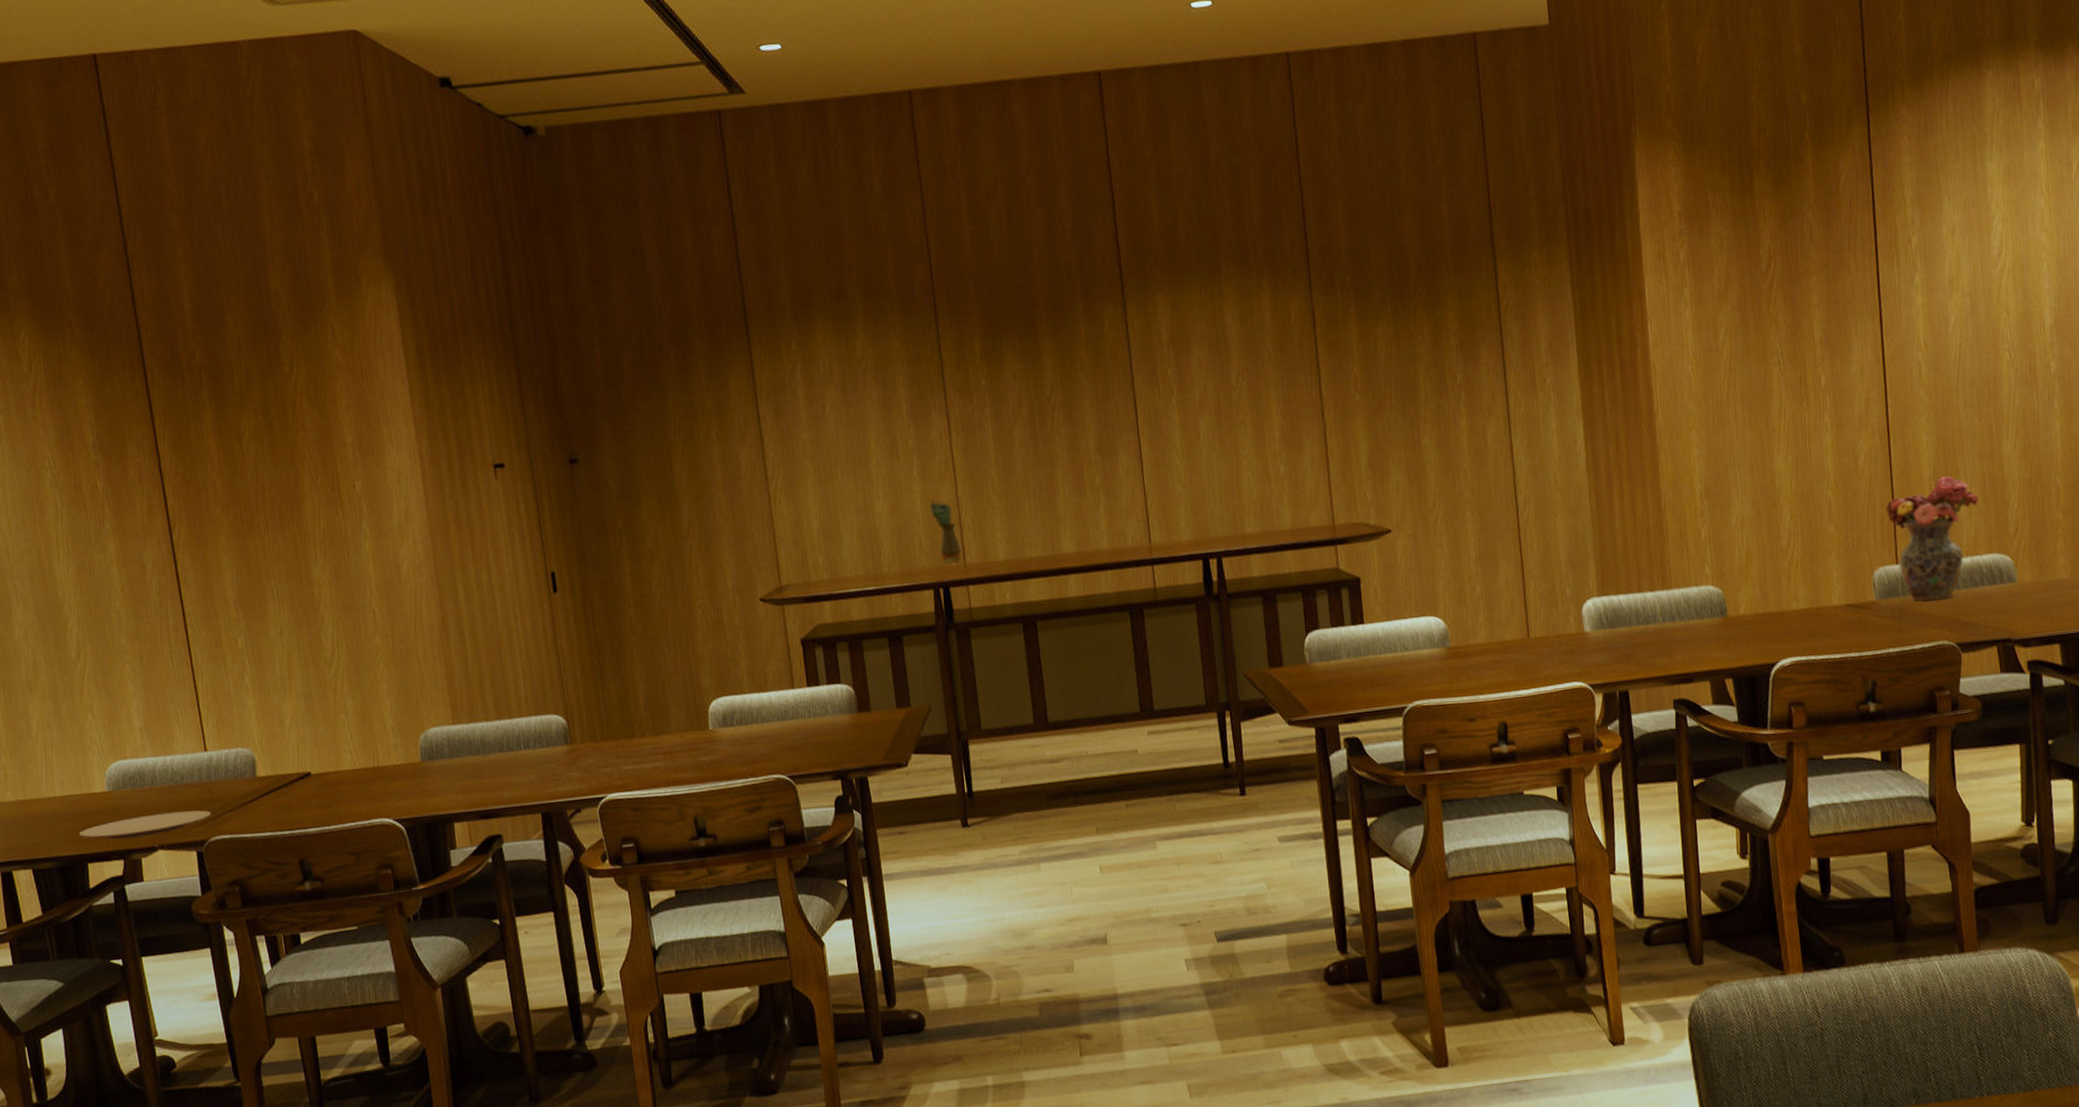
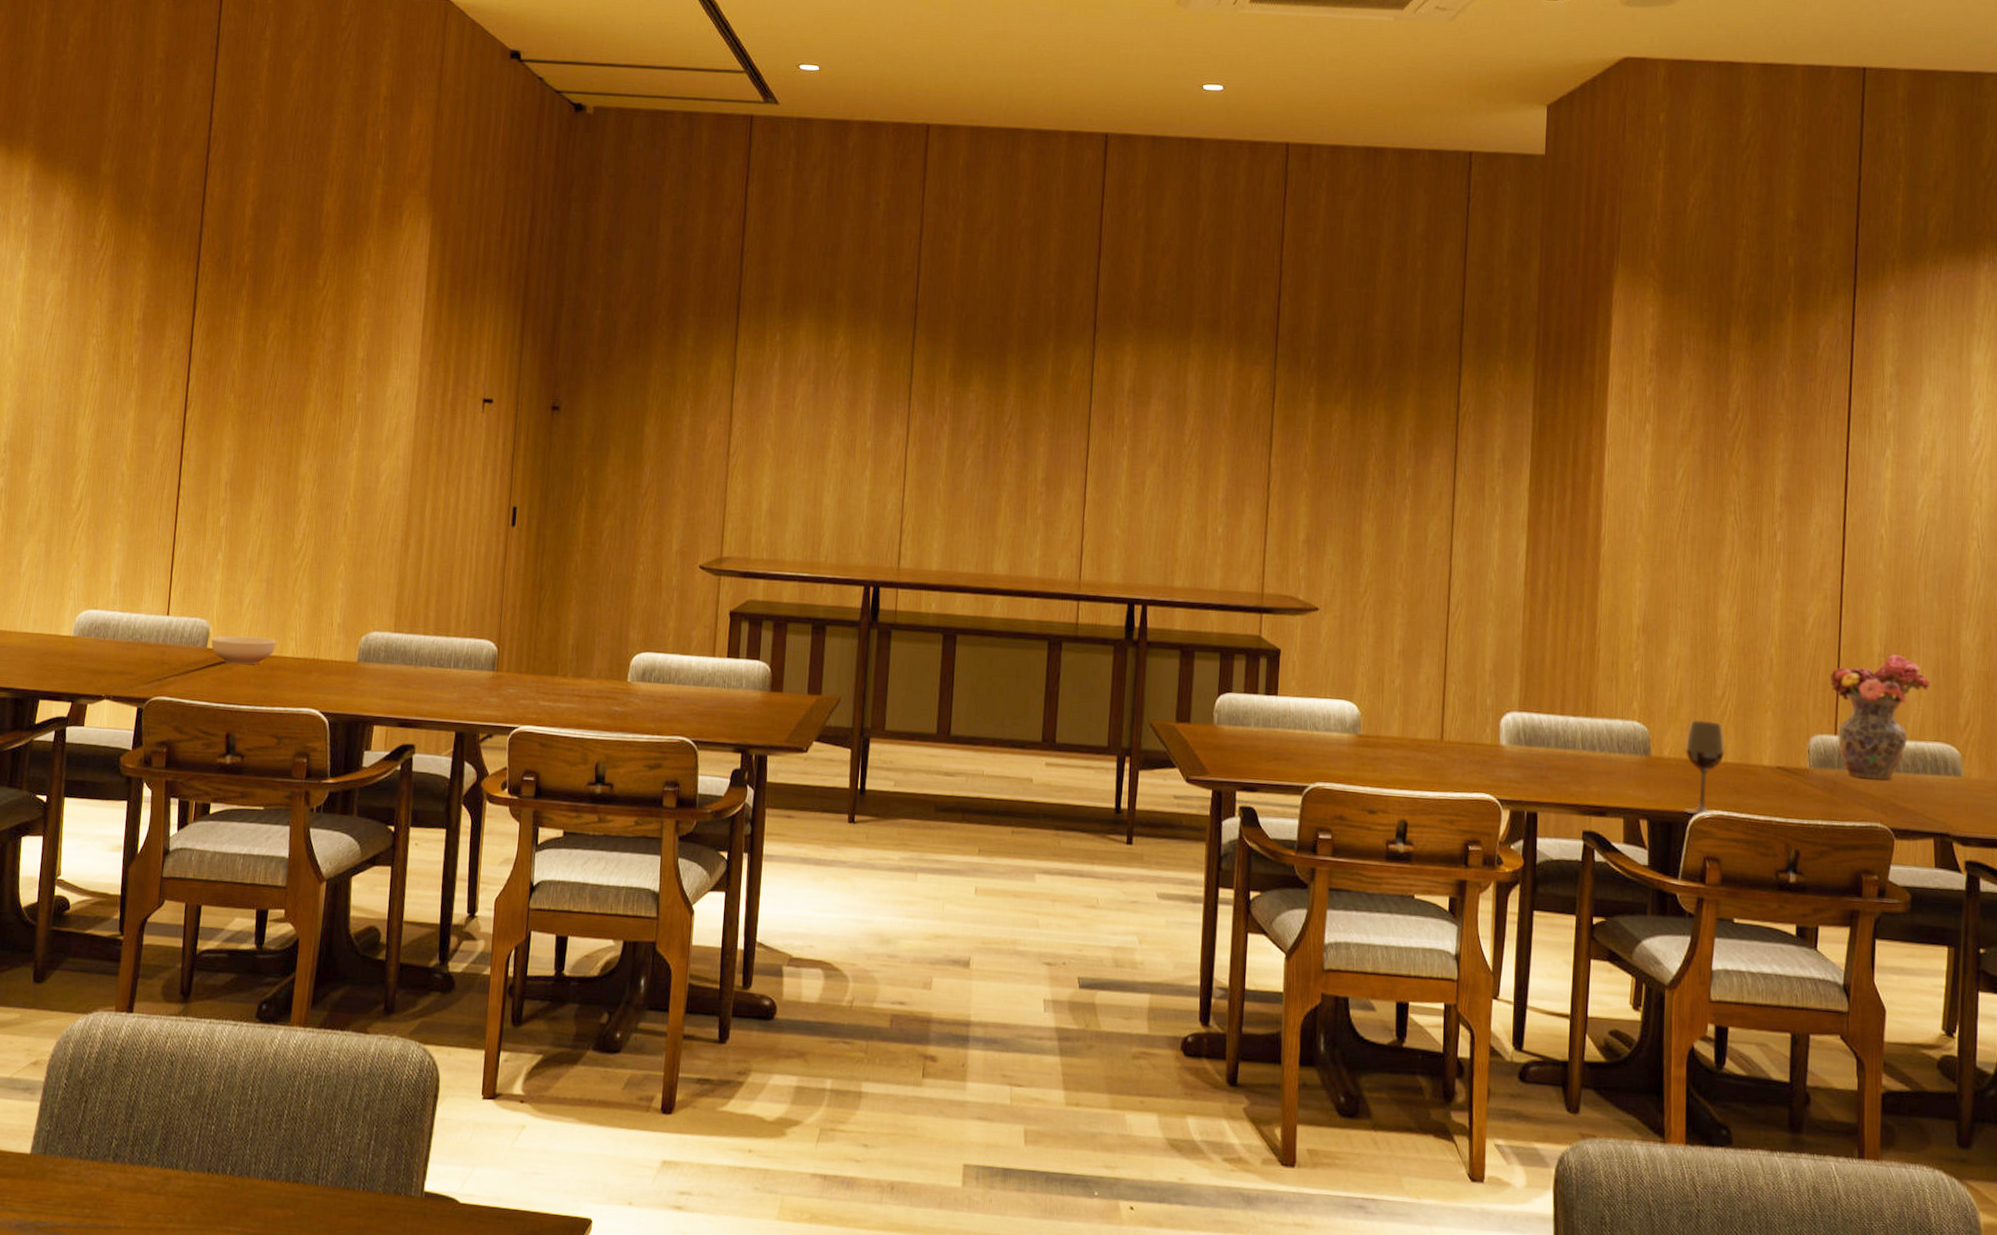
plate: present [79,810,211,840] -> none [38,665,159,685]
bowl: none [259,754,331,789] -> present [211,635,277,665]
vase: present [929,499,962,565] -> none [874,501,898,566]
wine glass: none [1758,572,1797,666] -> present [1684,720,1725,815]

